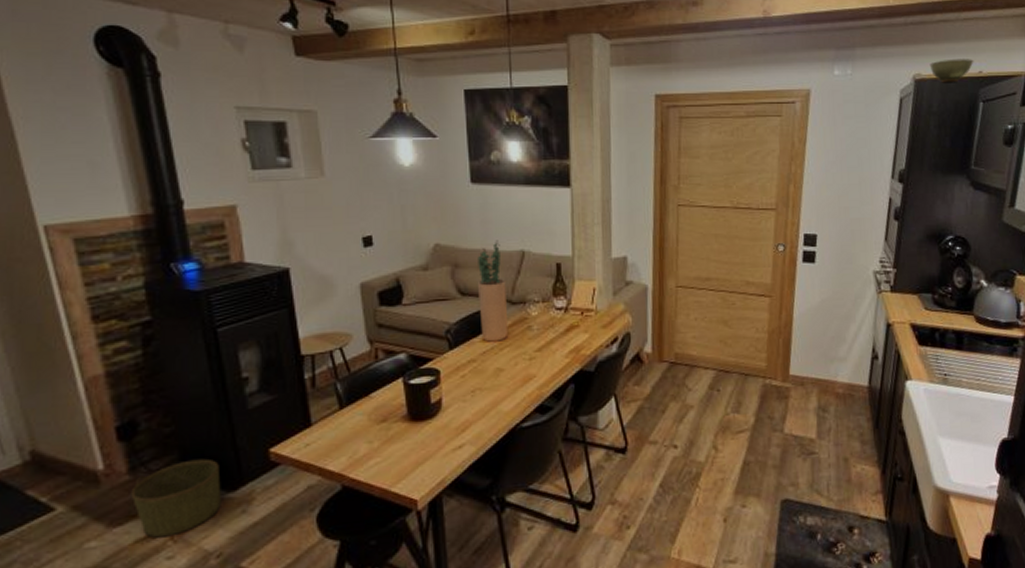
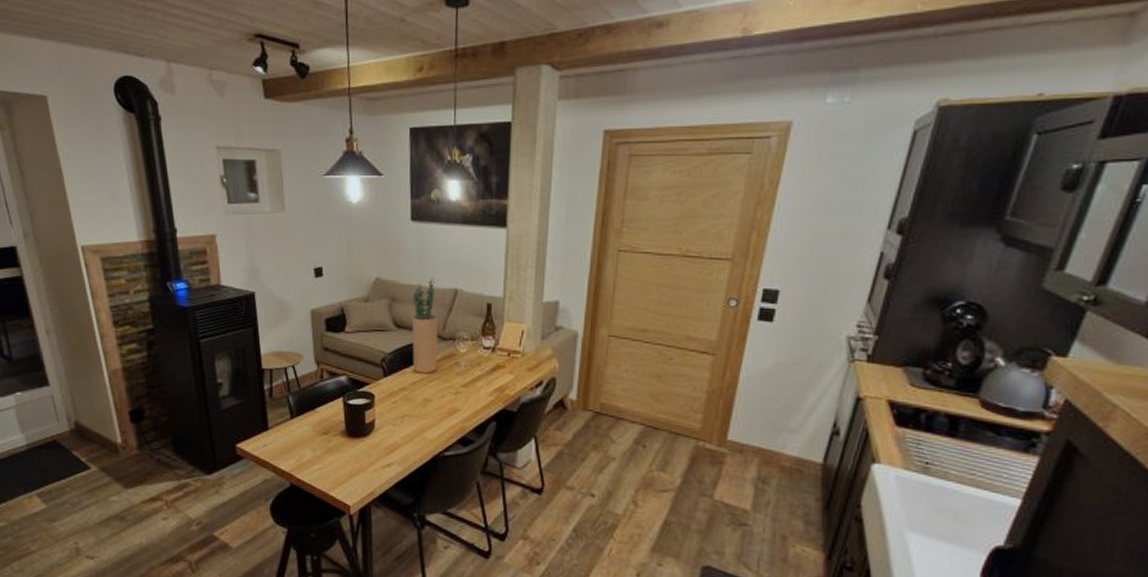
basket: present [130,458,221,538] -> none [139,444,201,503]
bowl: present [929,59,974,83] -> none [963,77,1033,110]

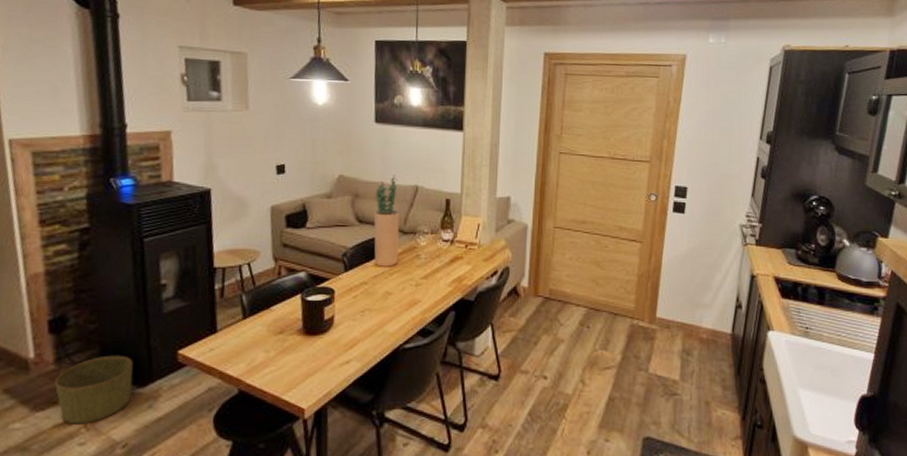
basket: none [139,444,201,503] -> present [54,355,133,425]

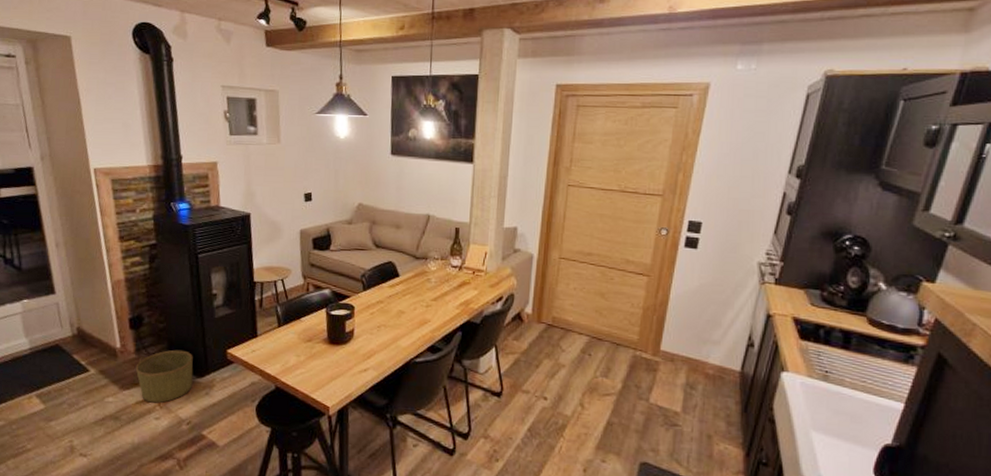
vase: present [374,175,400,267] -> none [389,204,413,289]

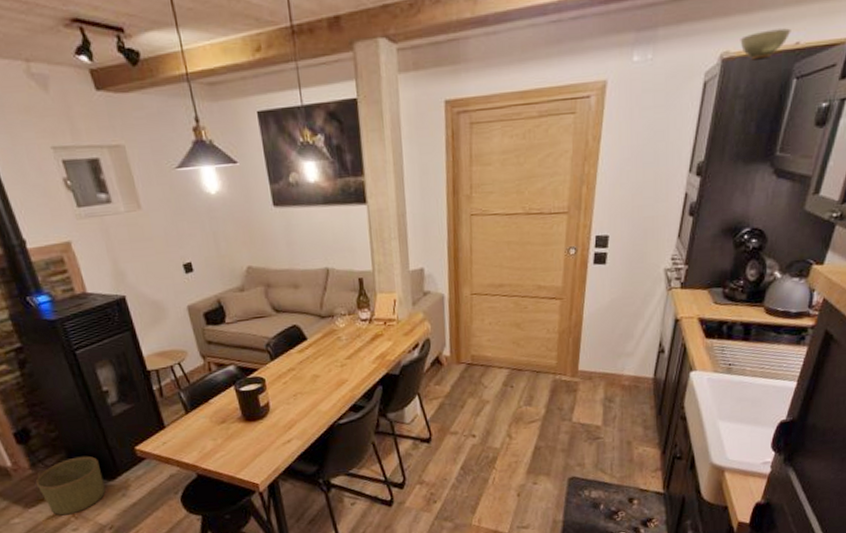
bowl: none [845,55,898,80] -> present [740,28,791,60]

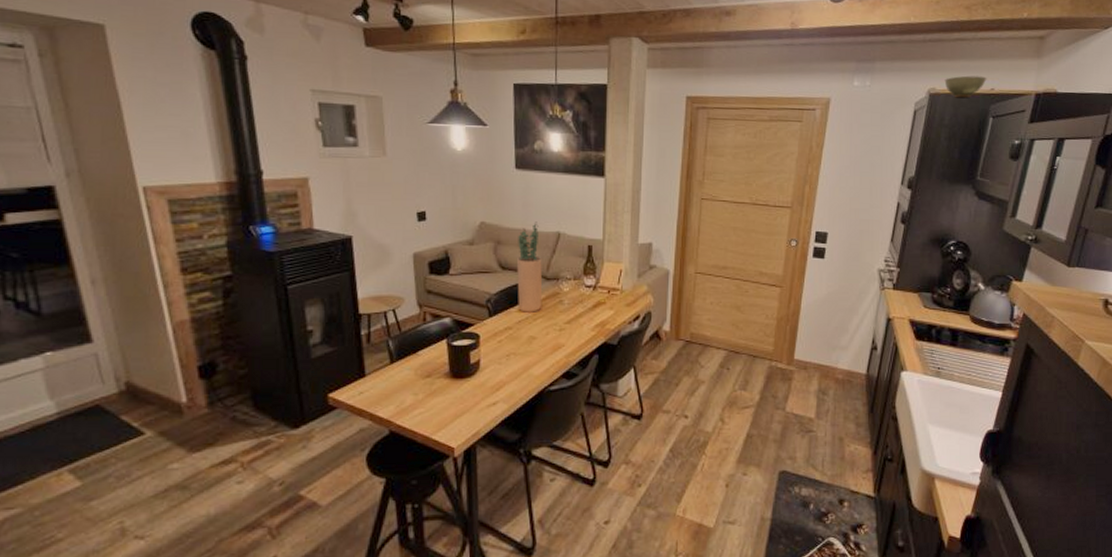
basket: present [35,455,106,516] -> none [208,399,286,465]
vase: none [287,259,321,353] -> present [517,221,543,312]

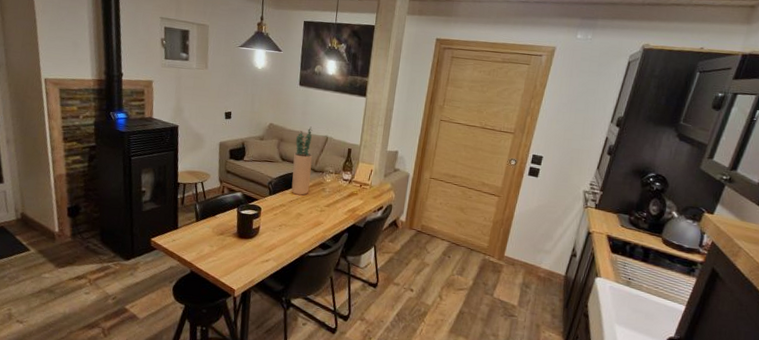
bowl: present [944,75,987,99] -> none [658,35,698,55]

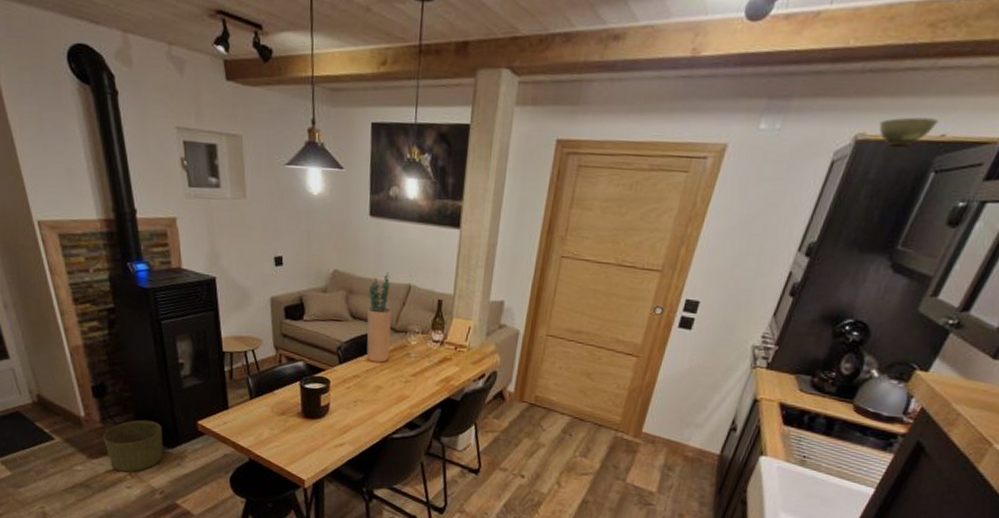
basket: none [70,236,122,281] -> present [102,419,163,473]
bowl: none [658,35,698,55] -> present [879,117,939,148]

